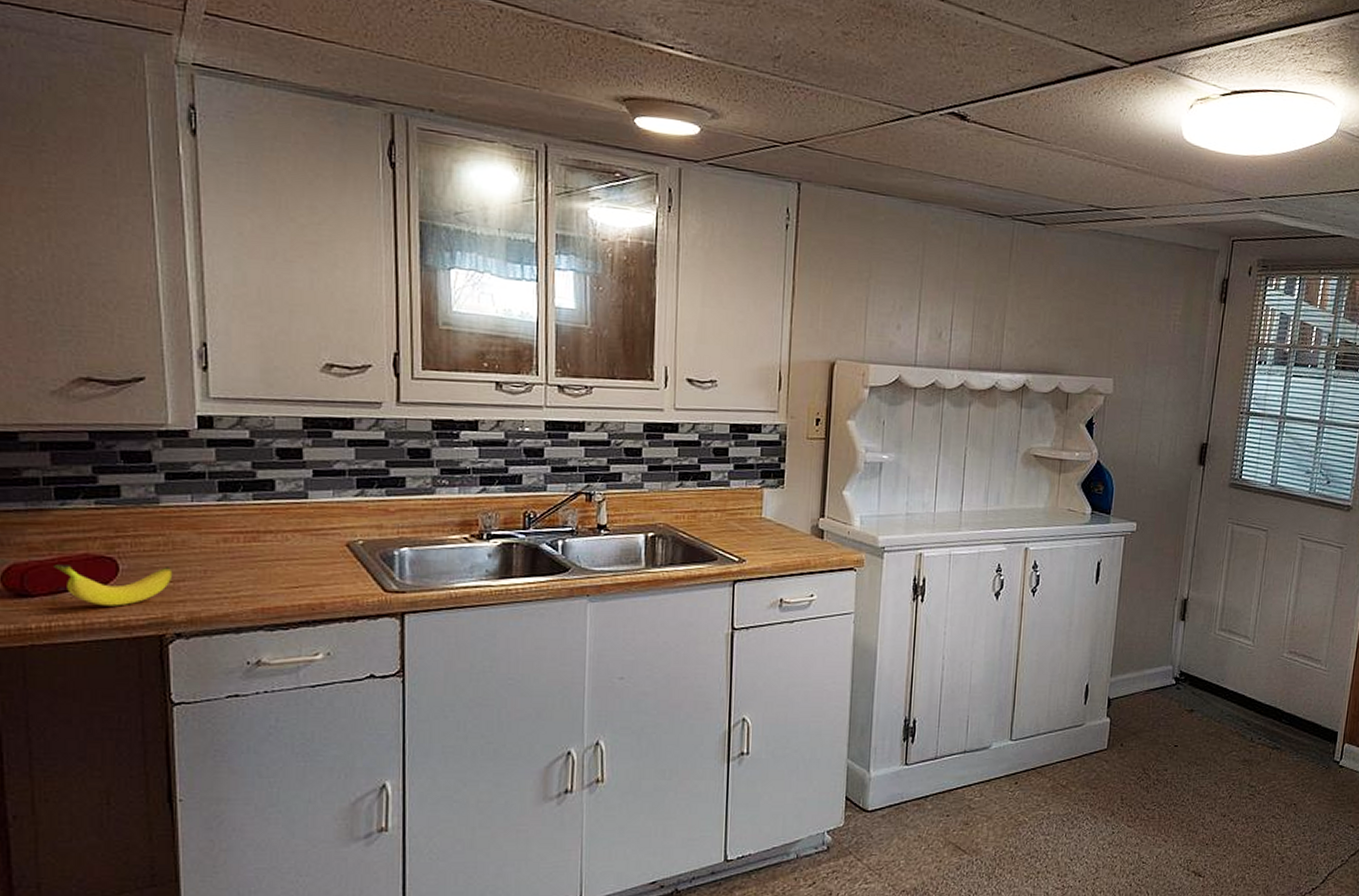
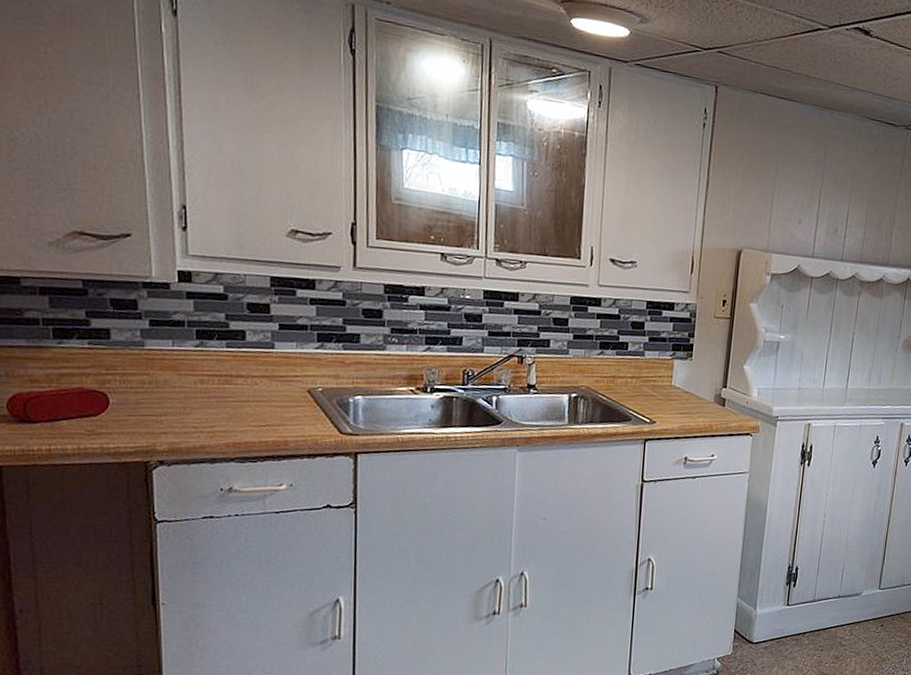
banana: present [54,564,173,607] -> none [53,395,157,435]

